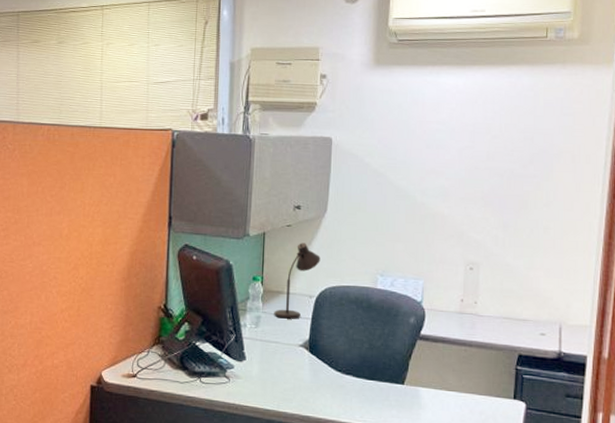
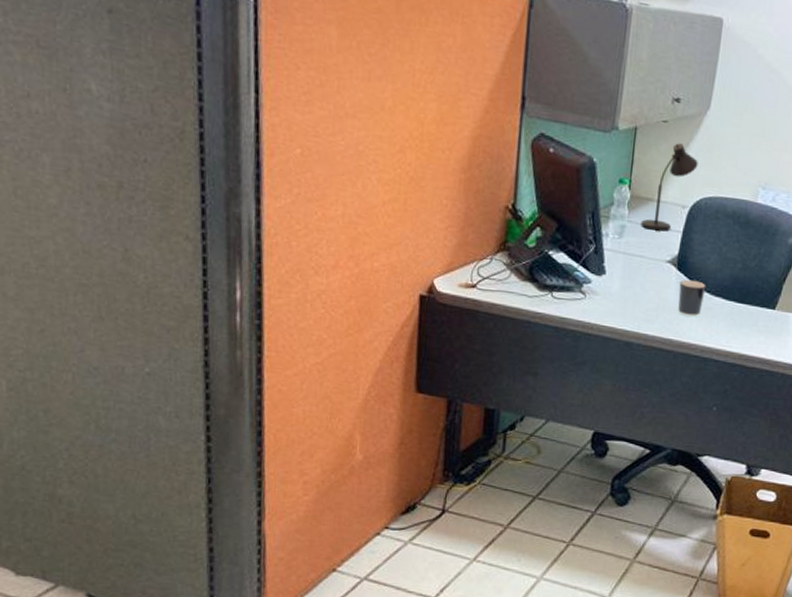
mug: none [312,361,337,396] -> present [678,279,706,318]

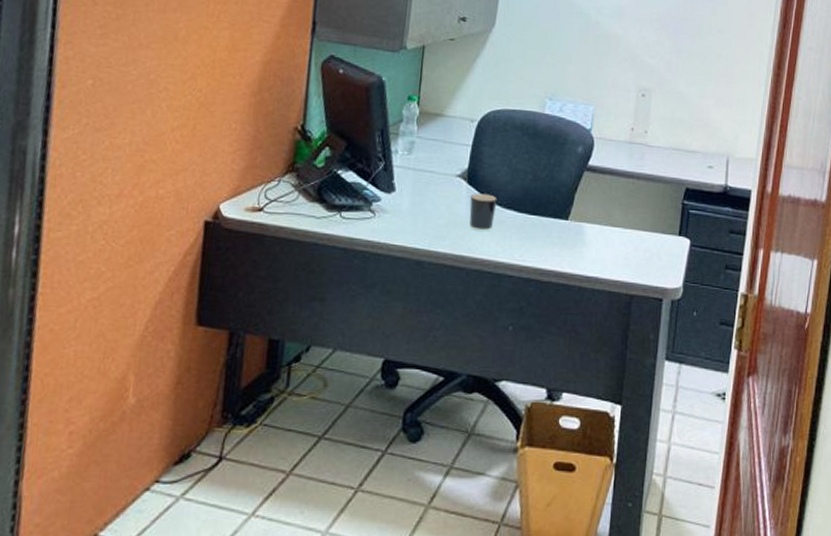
desk lamp: present [641,143,698,231] -> none [430,59,485,146]

